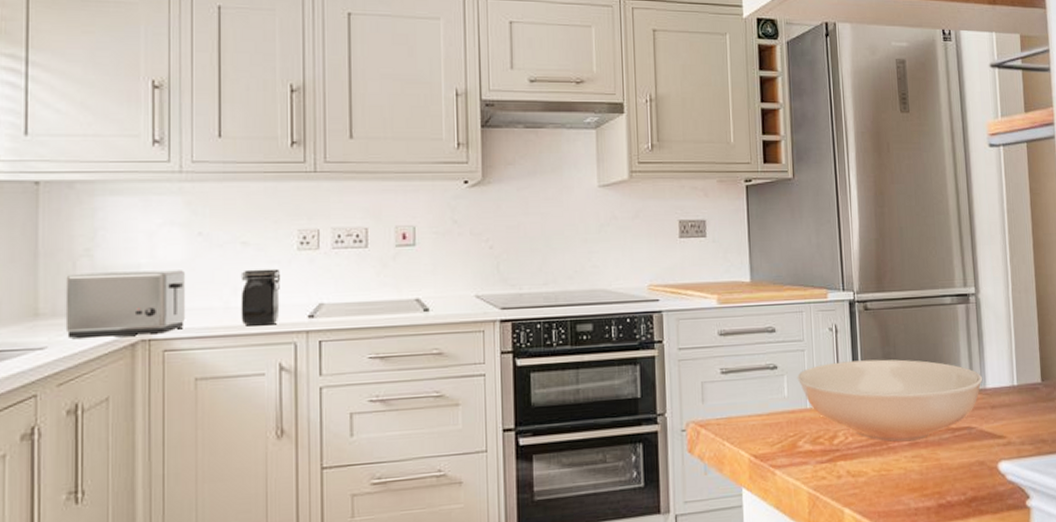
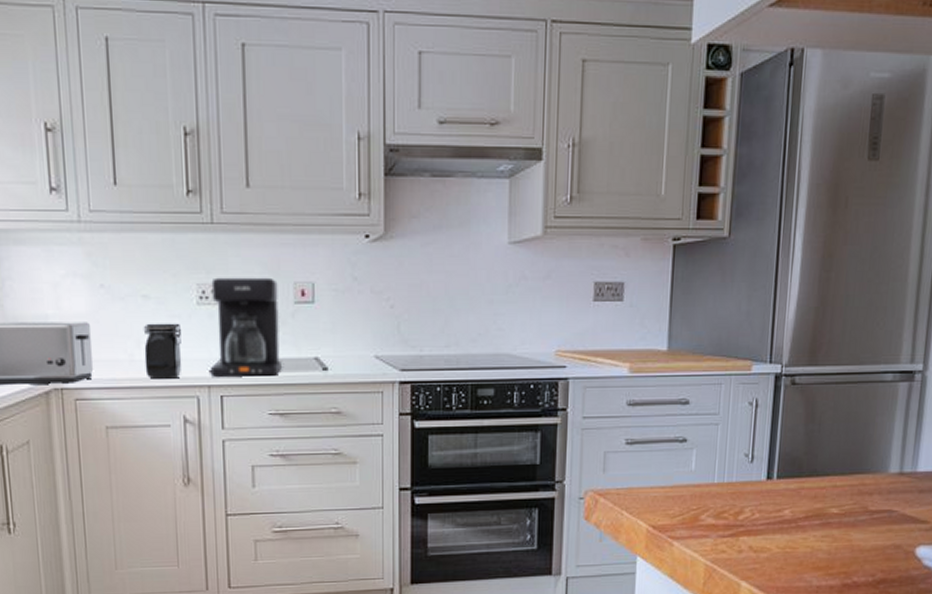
coffee maker: none [310,222,382,322] -> present [211,277,282,377]
bowl: present [797,359,983,442] -> none [707,437,915,521]

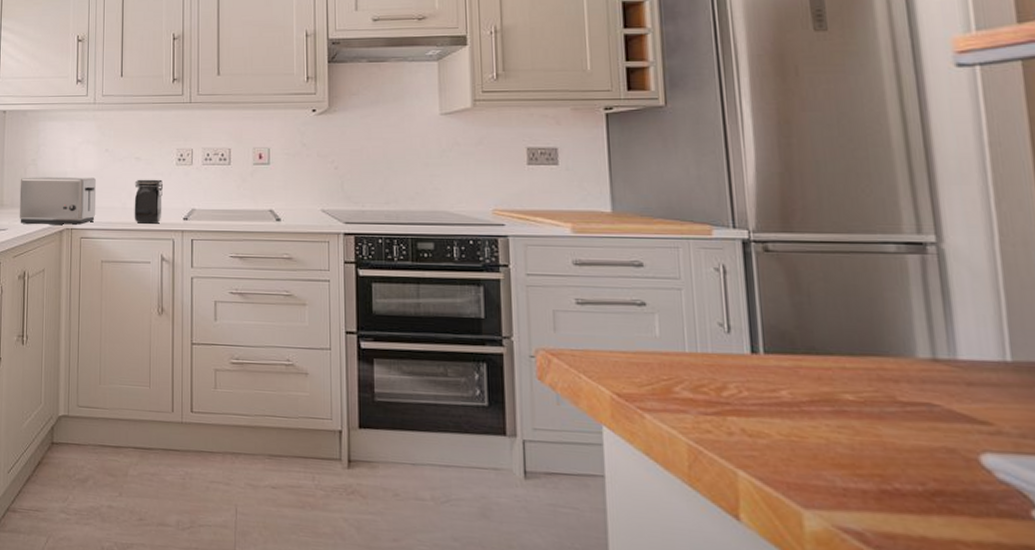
coffee maker: present [211,277,282,377] -> none [185,144,242,224]

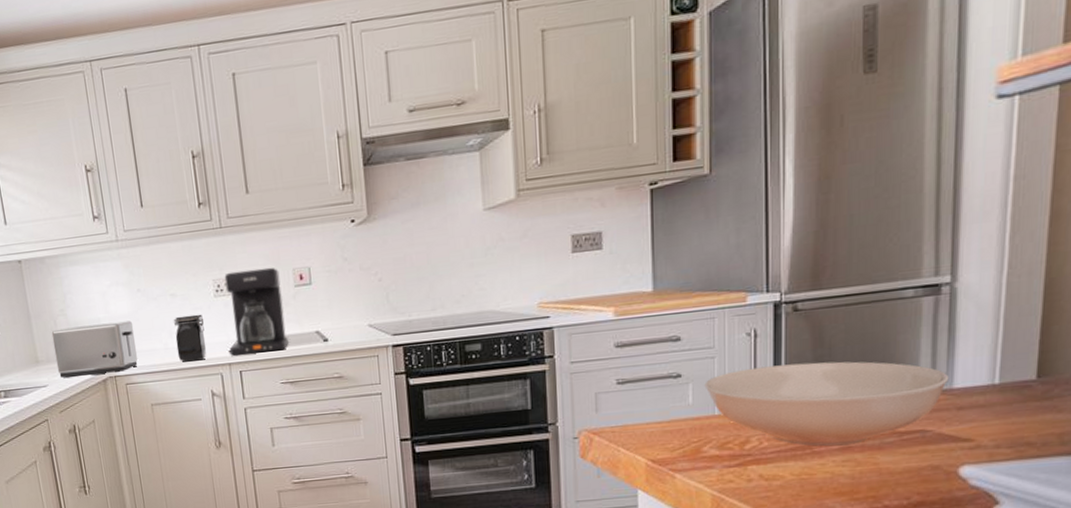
coffee maker: none [185,144,242,224] -> present [224,267,288,356]
bowl: none [672,306,952,409] -> present [704,361,949,447]

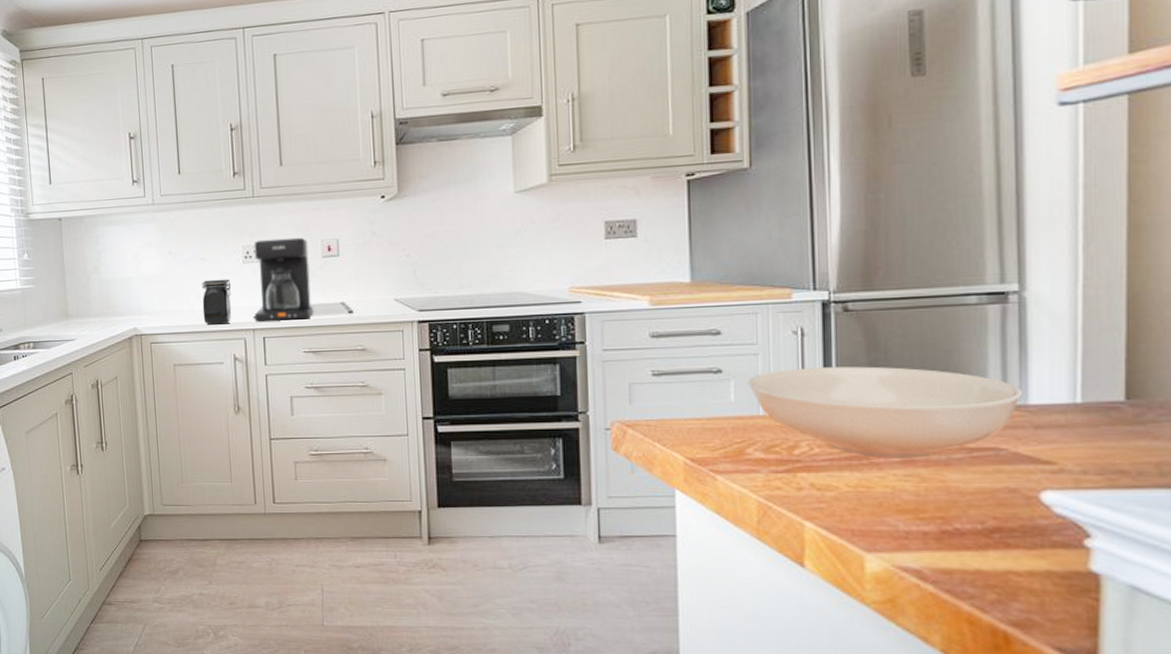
toaster: present [51,321,138,379] -> none [83,281,165,334]

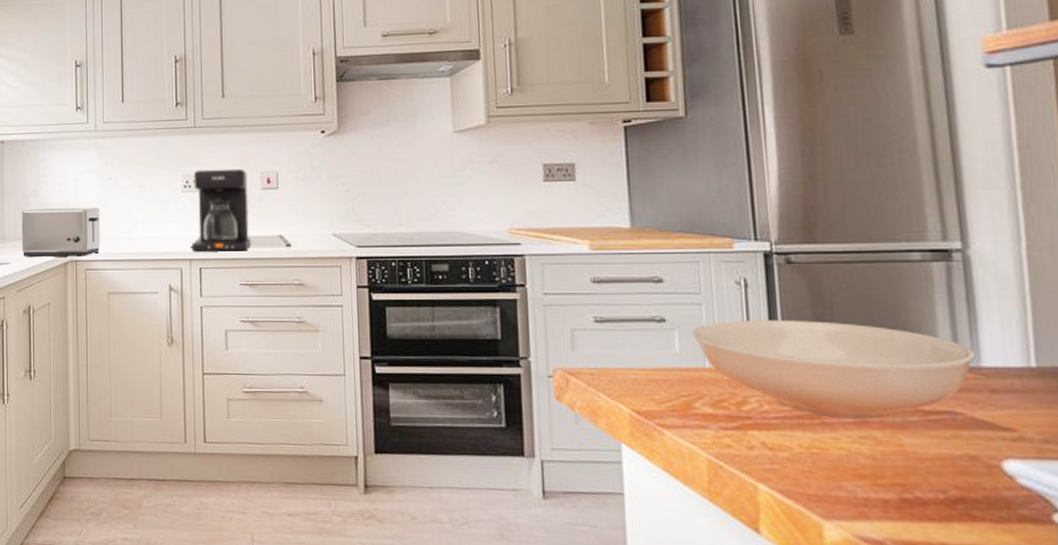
toaster: none [83,281,165,334] -> present [21,207,101,258]
jar: present [201,279,232,326] -> none [139,207,170,255]

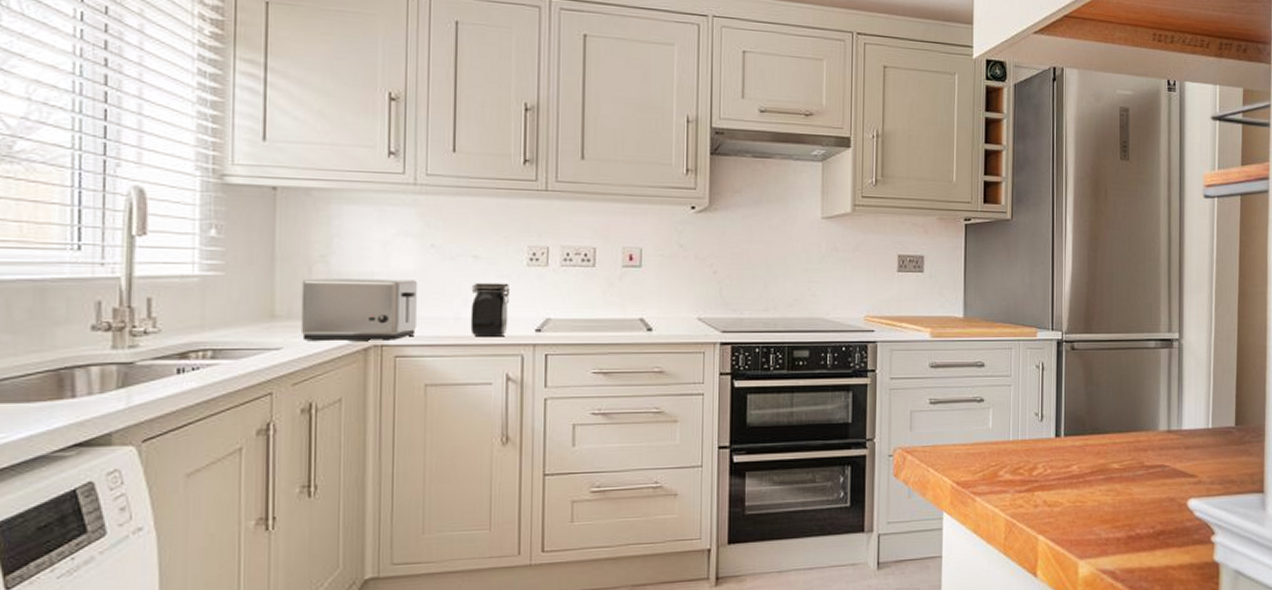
jar: none [139,207,170,255] -> present [470,282,511,339]
coffee maker: present [192,168,251,252] -> none [537,240,607,336]
bowl: present [692,320,976,419] -> none [1002,397,1180,476]

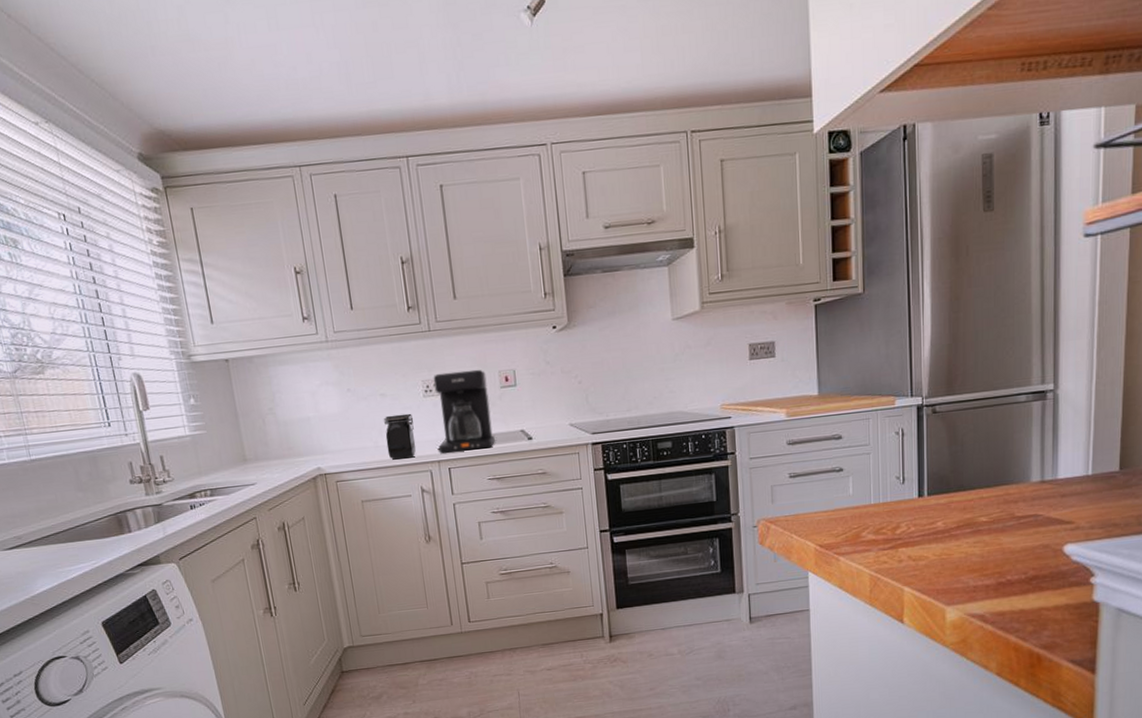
toaster: present [300,278,418,342] -> none [260,419,349,477]
coffee maker: none [537,240,607,336] -> present [433,369,495,453]

